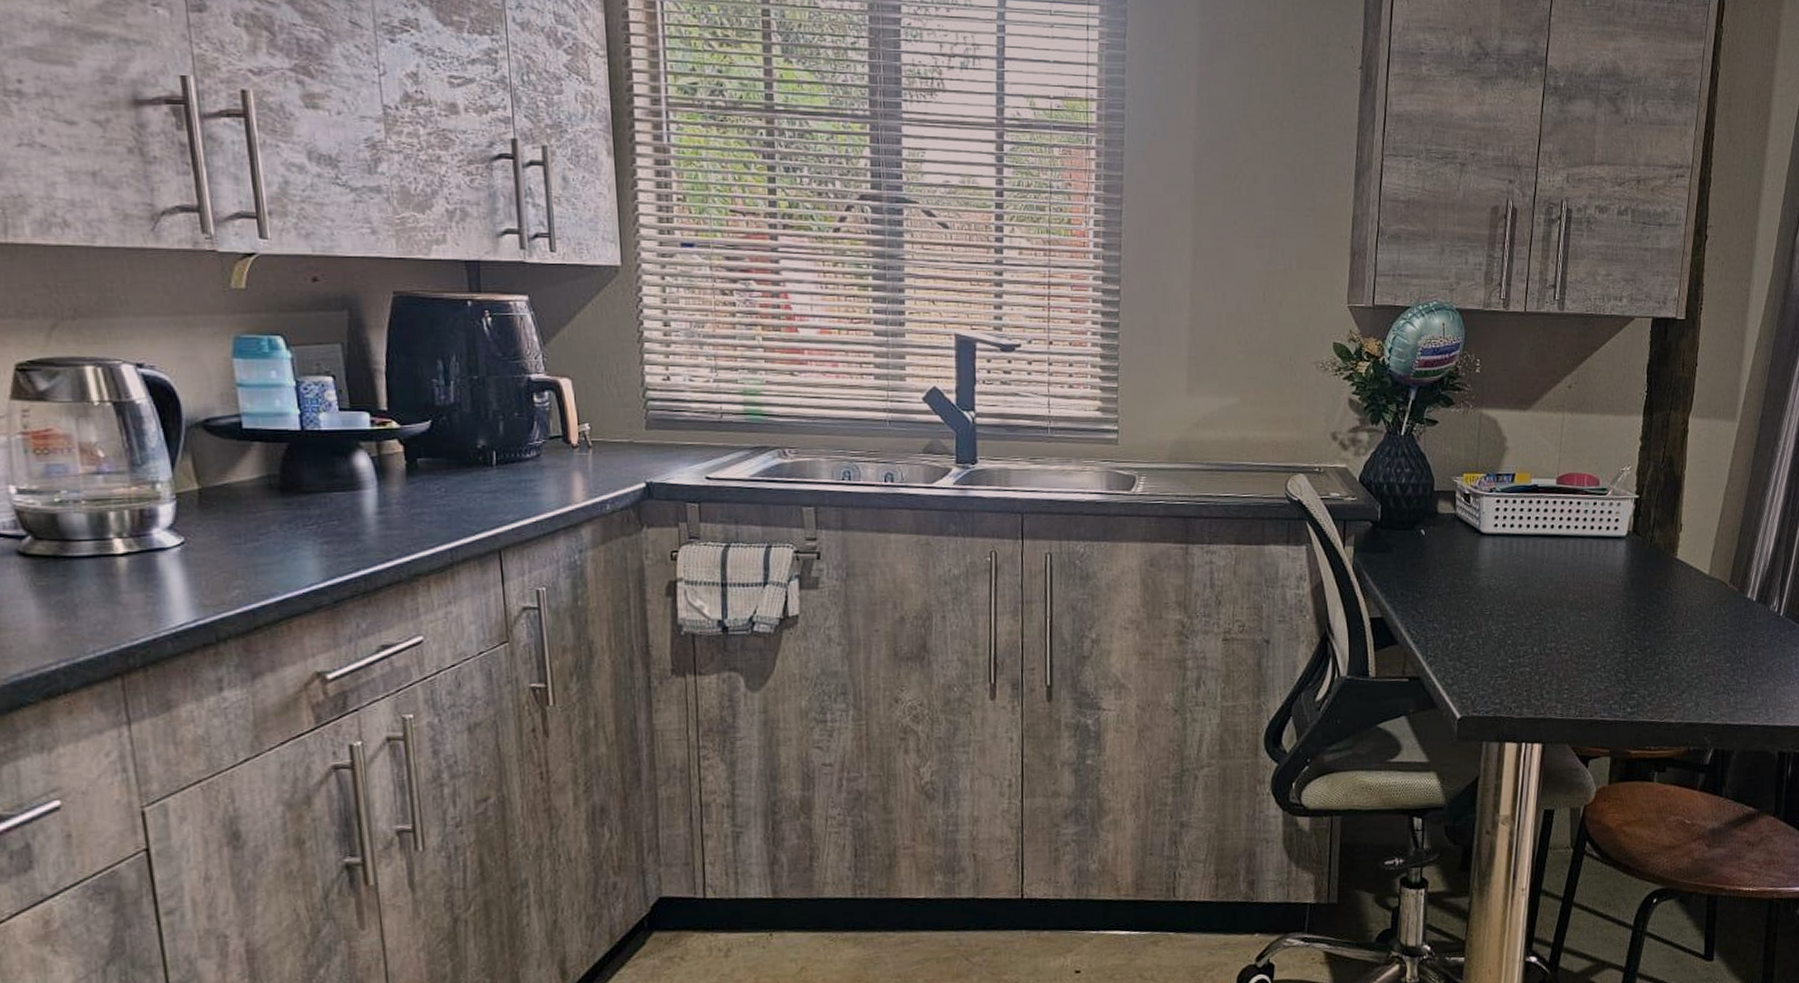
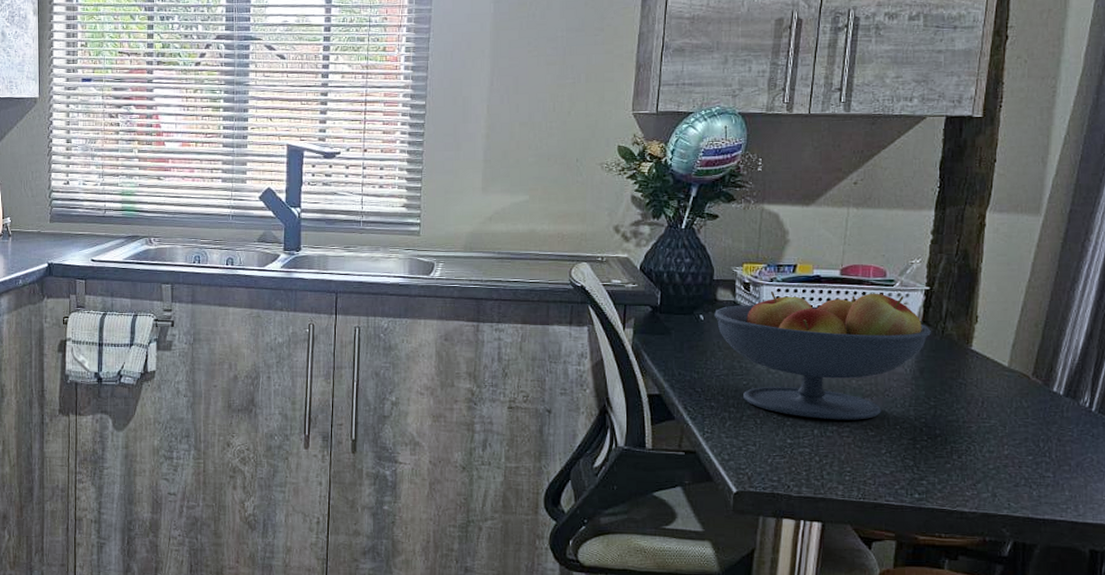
fruit bowl: none [1436,502,1640,637] -> present [714,292,931,420]

